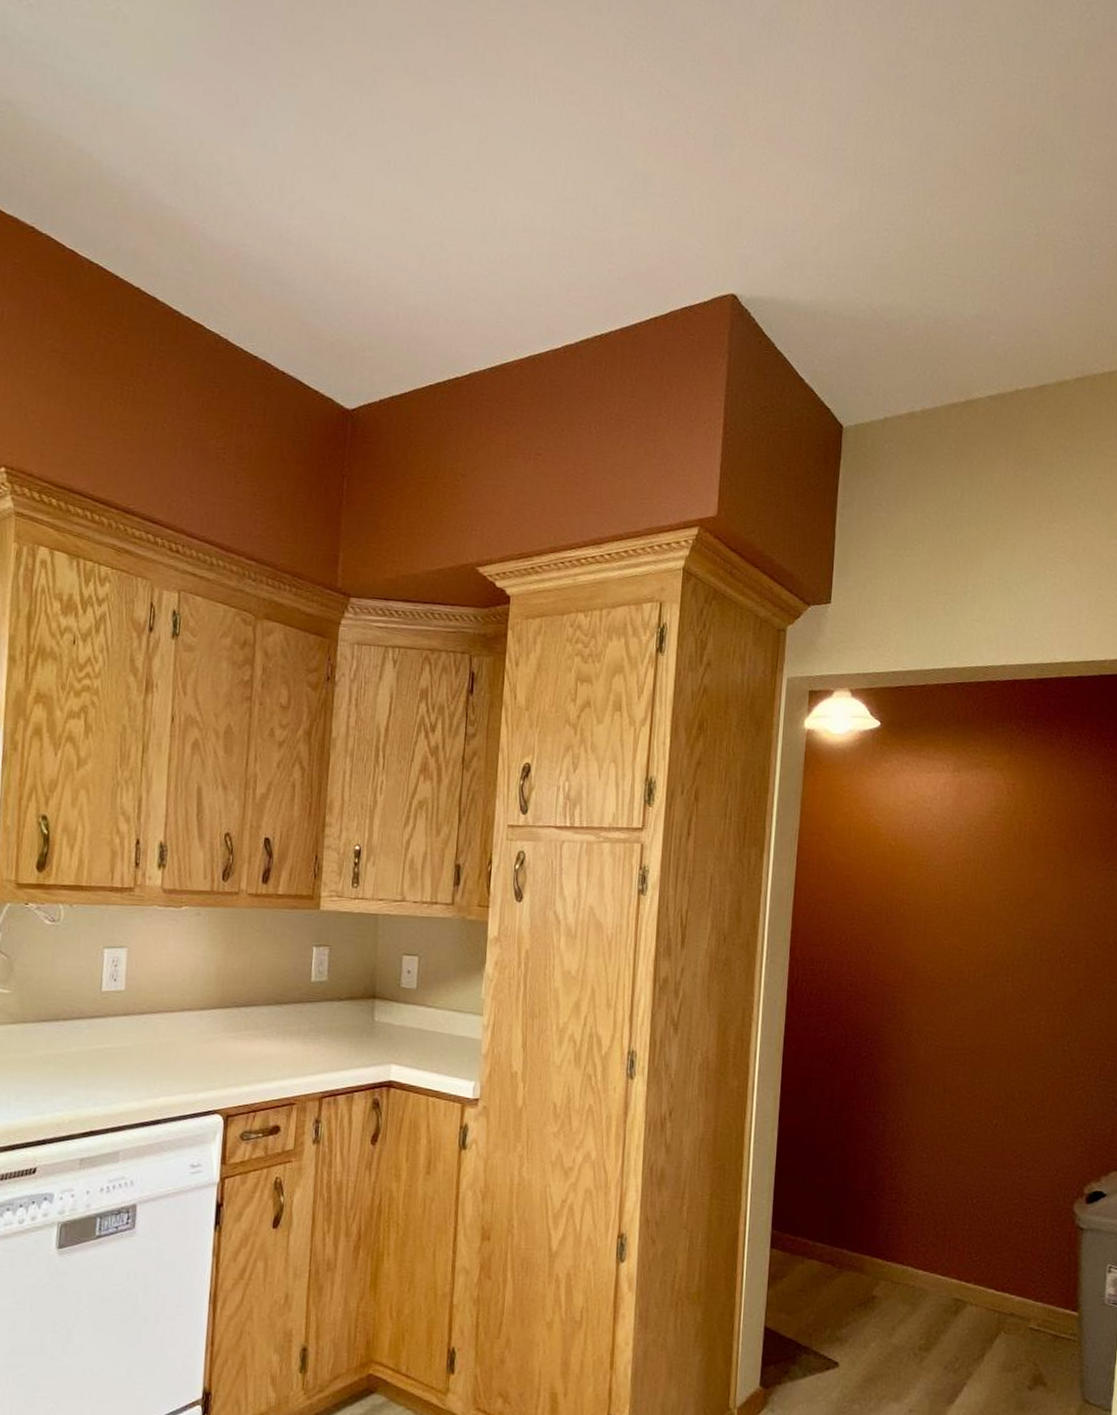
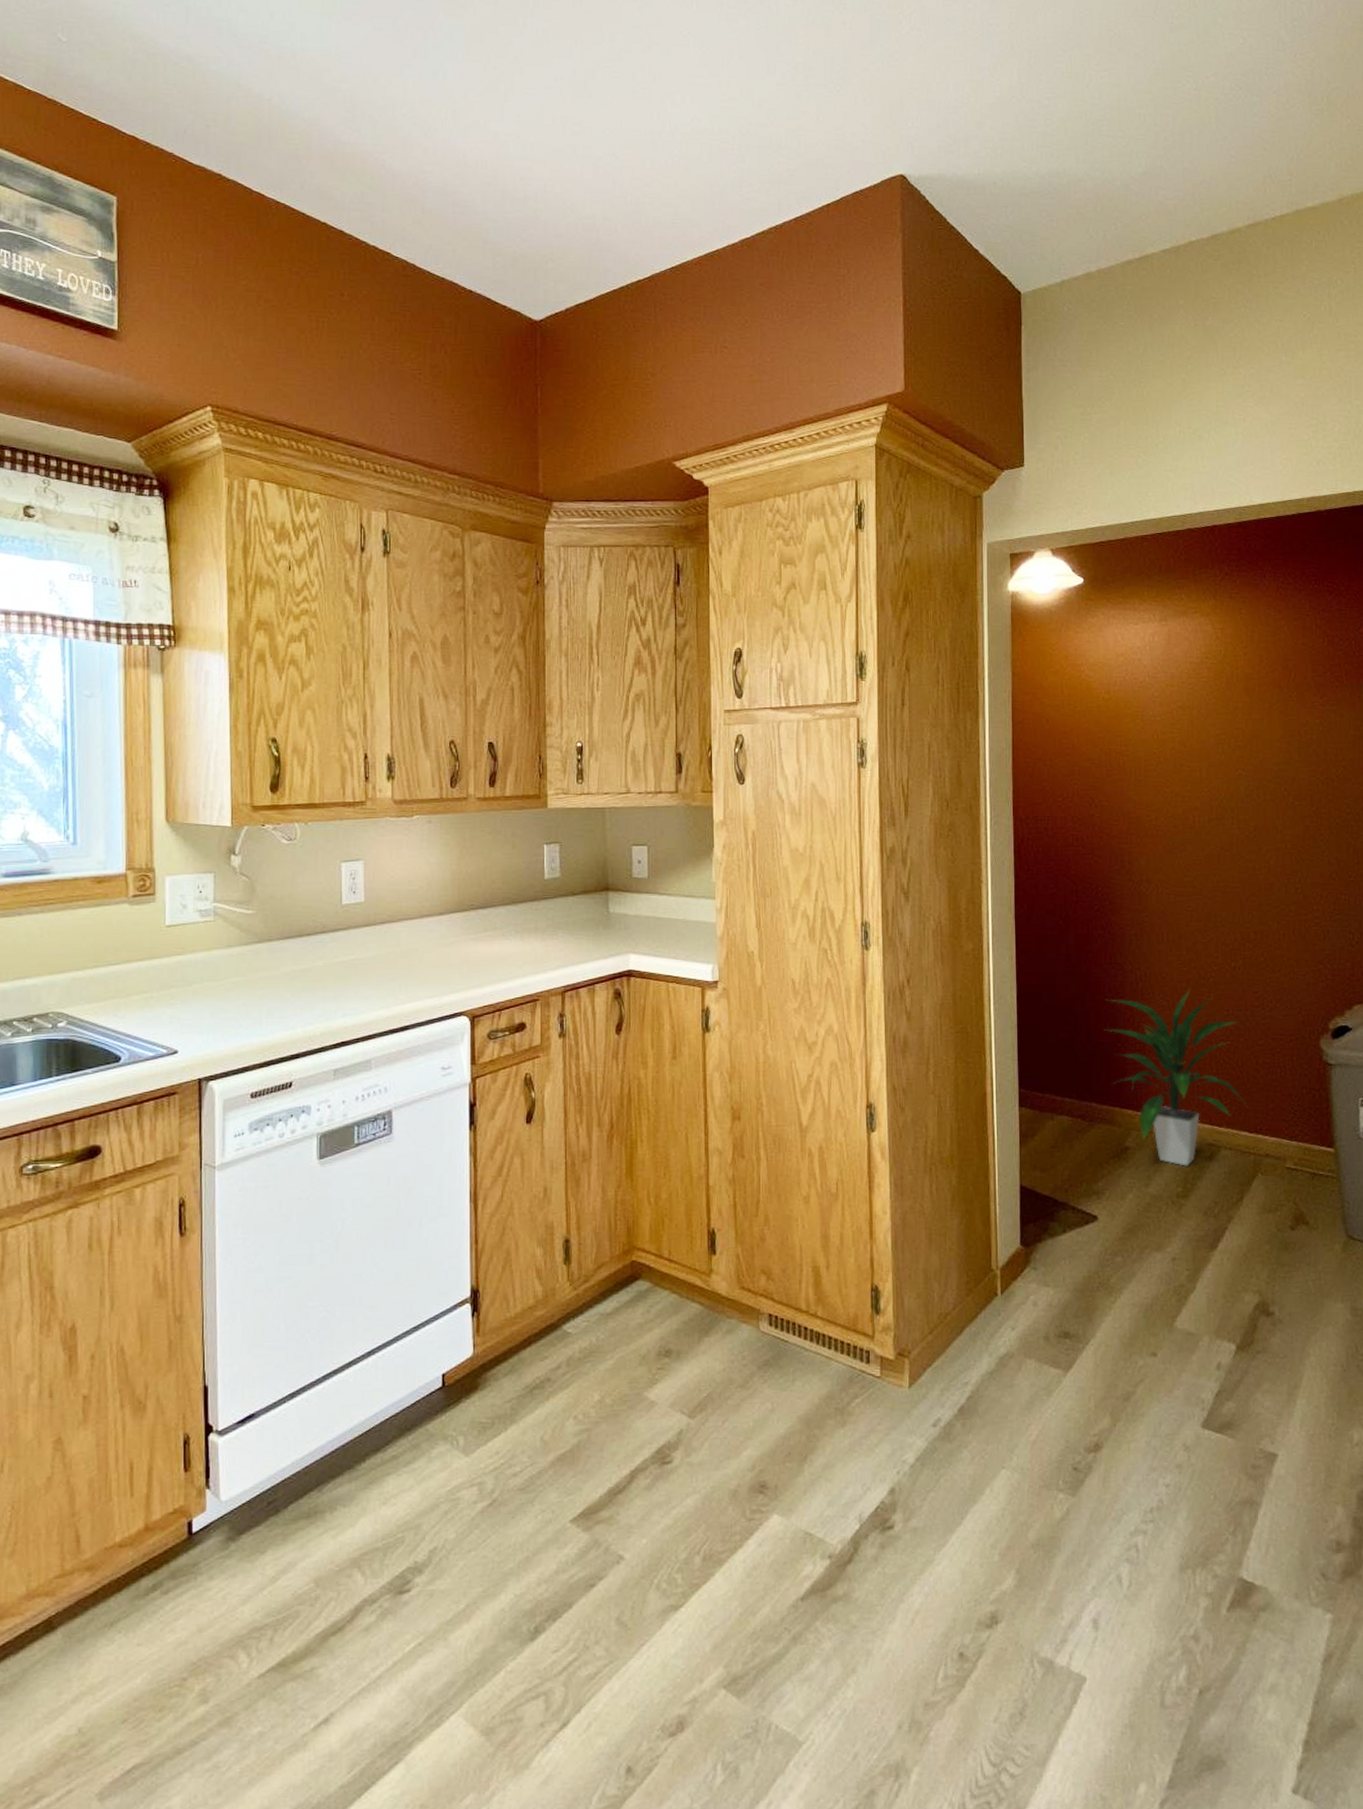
indoor plant: none [861,1144,997,1319] -> present [1103,990,1248,1166]

